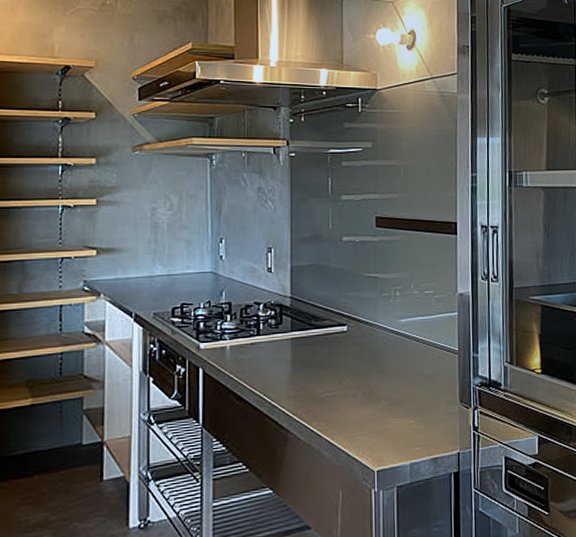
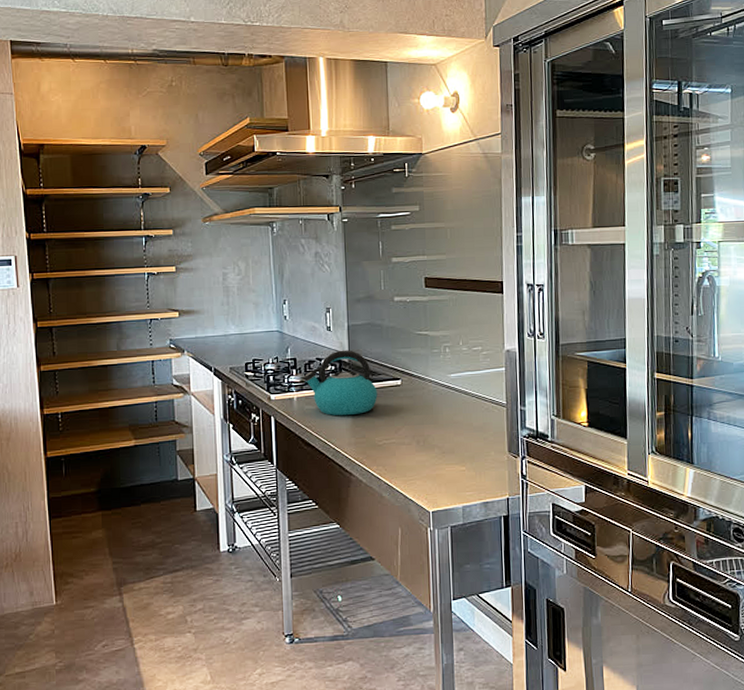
kettle: none [238,293,321,367] -> present [303,350,378,416]

